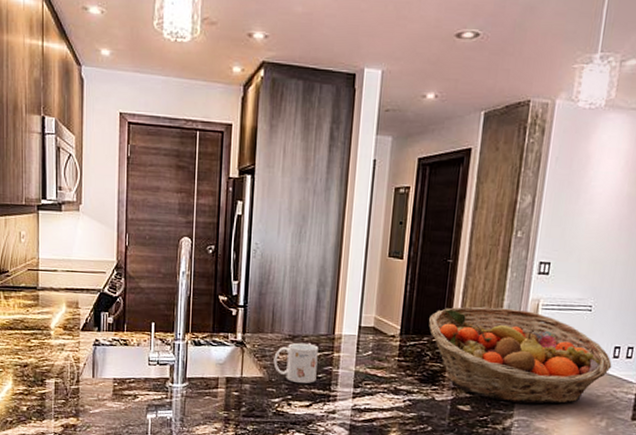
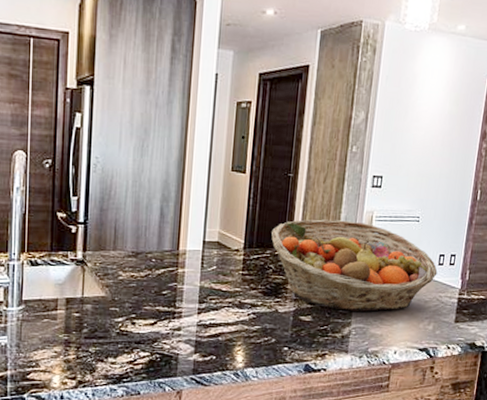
mug: present [273,342,319,383] -> none [116,259,163,301]

